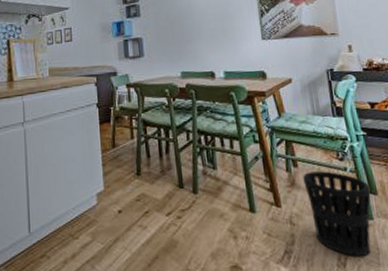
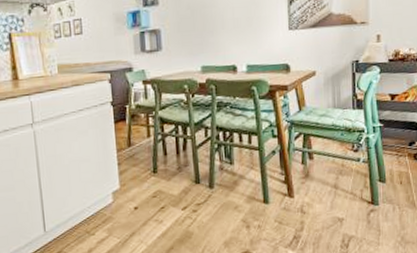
wastebasket: present [303,171,371,256] -> none [317,162,379,238]

